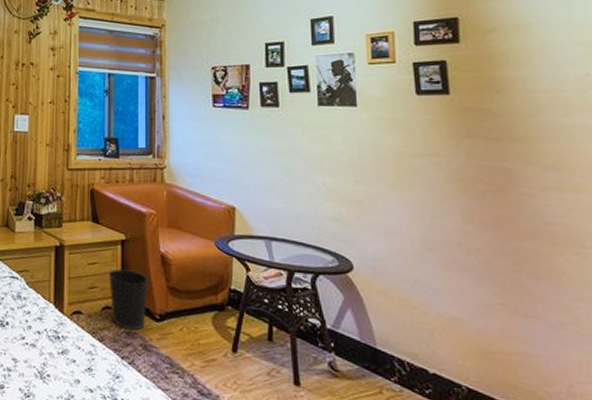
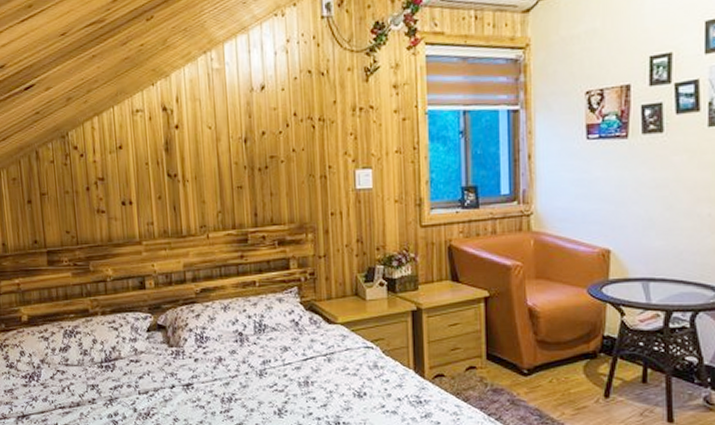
wastebasket: present [109,269,149,331] -> none [472,327,516,387]

